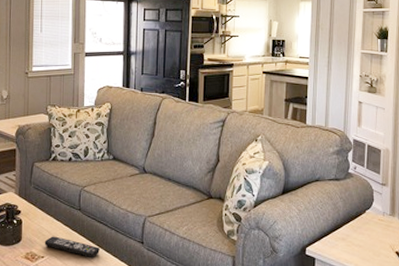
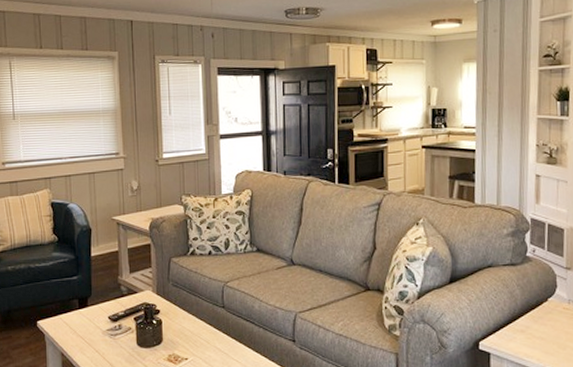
remote control: present [44,236,100,258] -> none [187,336,248,359]

